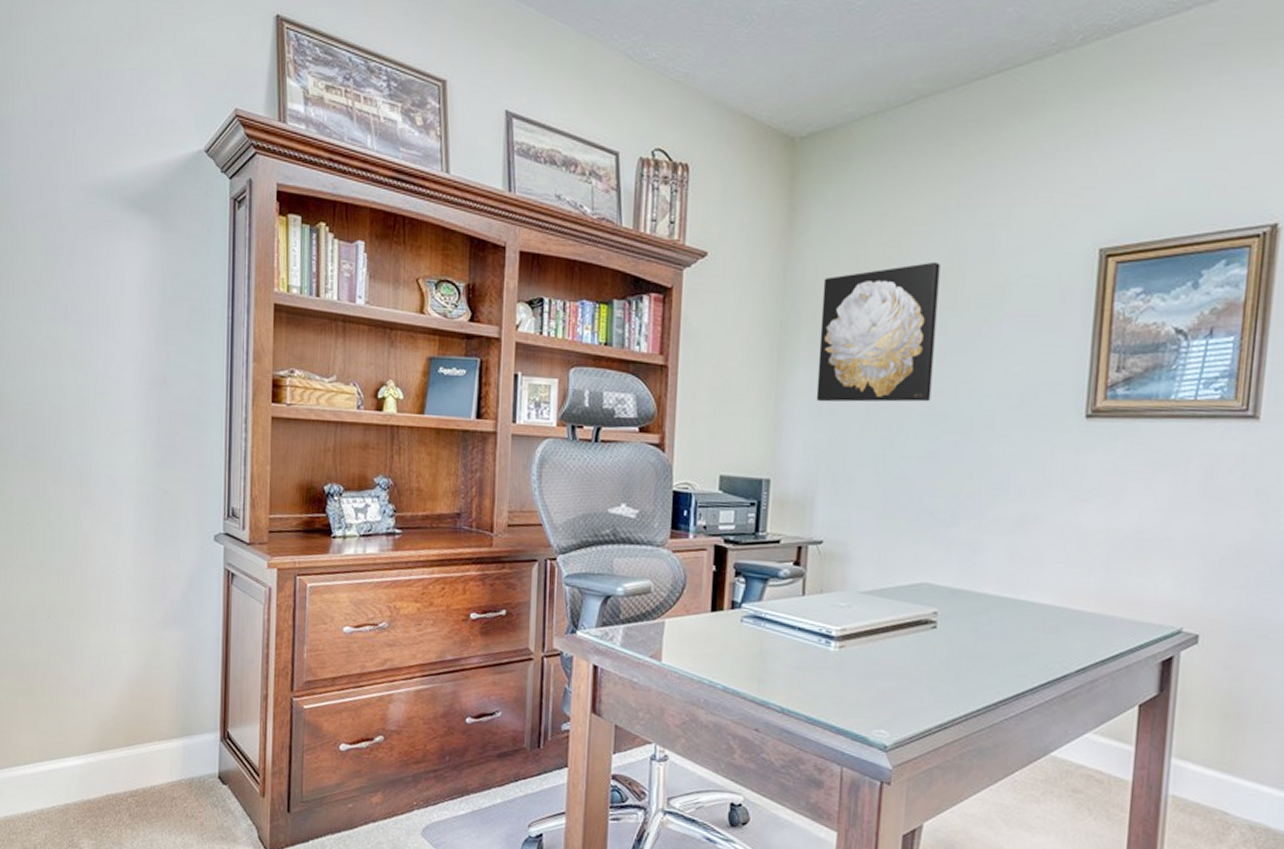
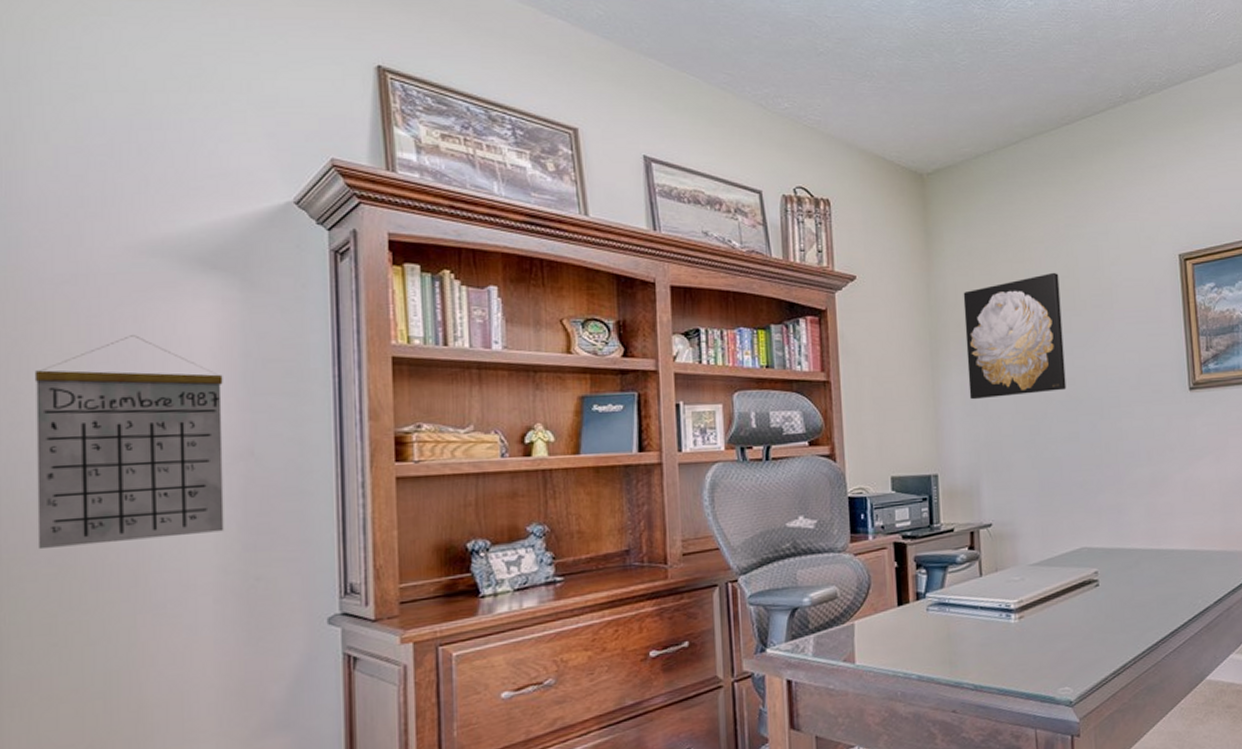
calendar: none [17,267,146,448] -> present [34,335,224,550]

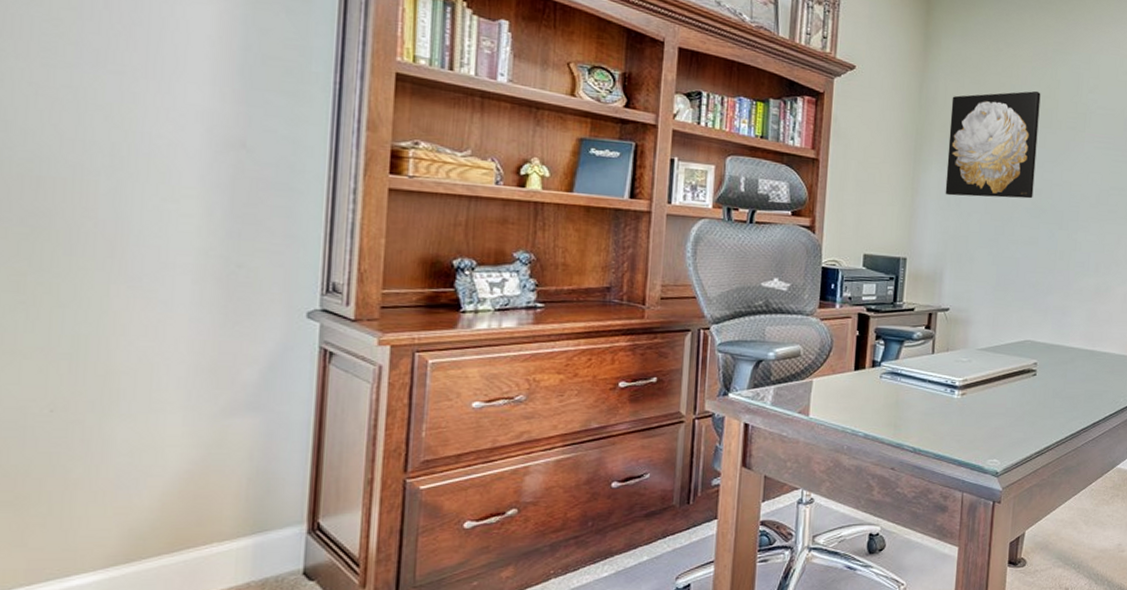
calendar: present [34,335,224,550] -> none [10,10,220,216]

